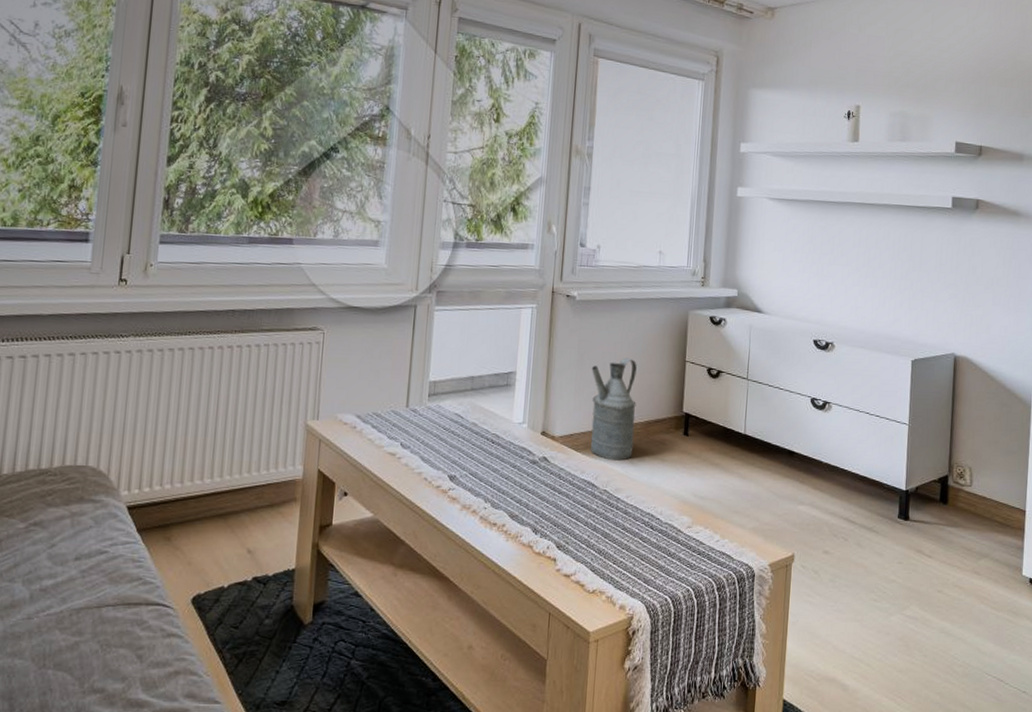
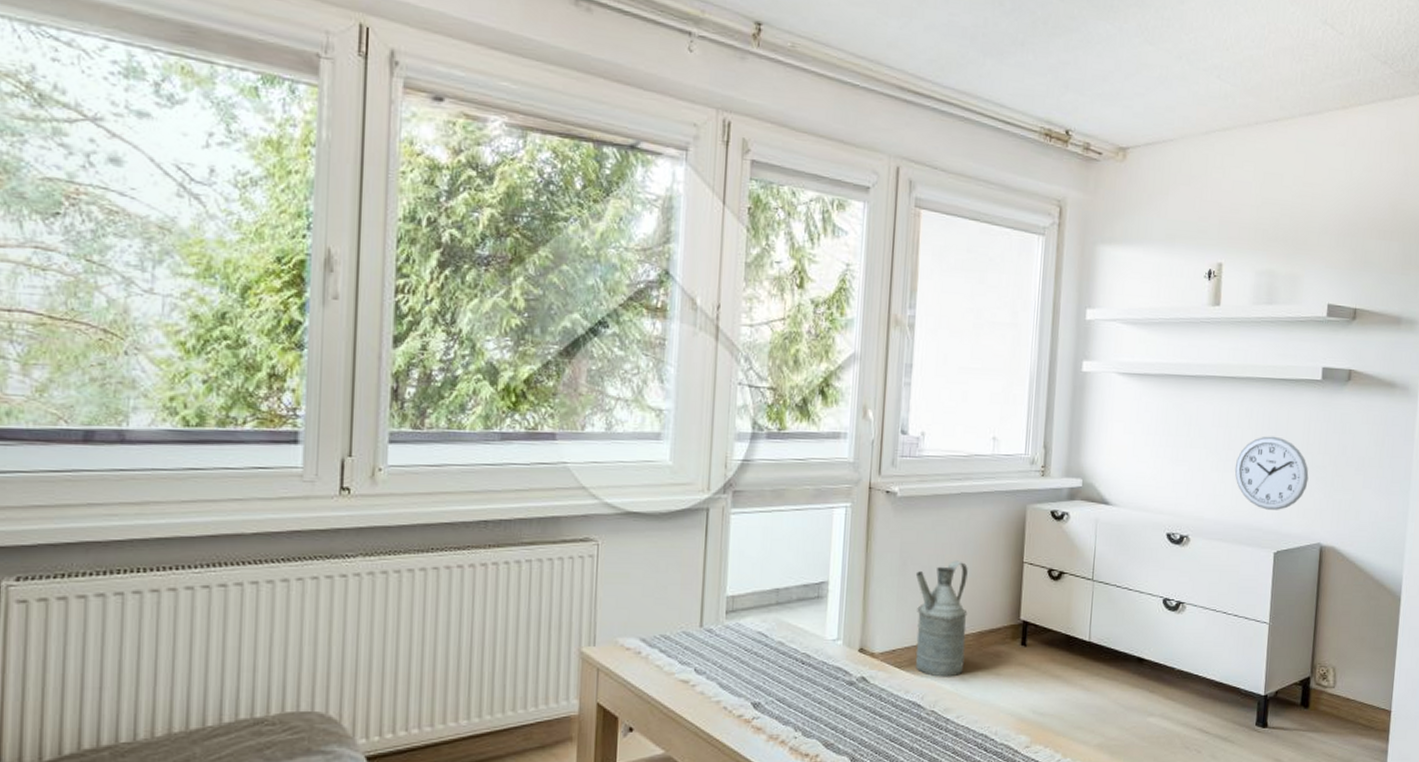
wall clock: none [874,256,942,323] -> present [1234,436,1309,510]

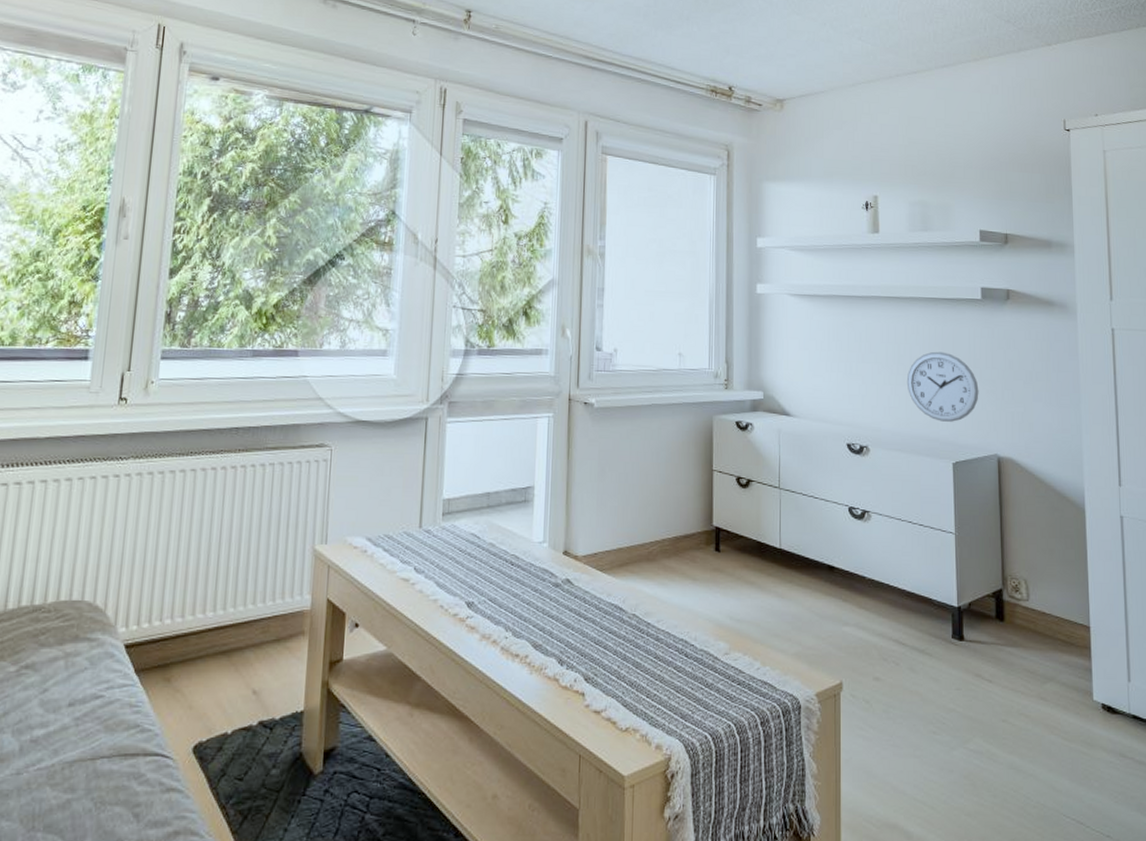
watering can: present [915,560,968,677] -> none [613,468,663,581]

